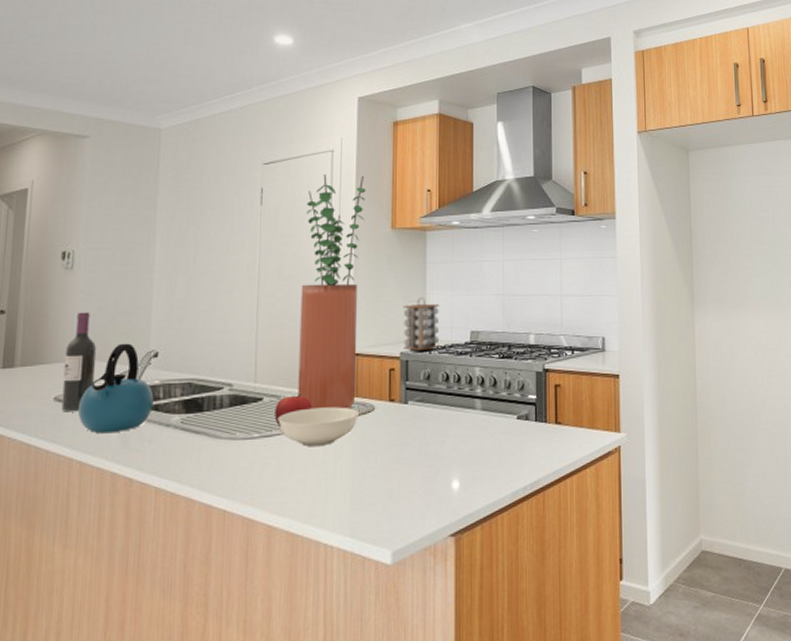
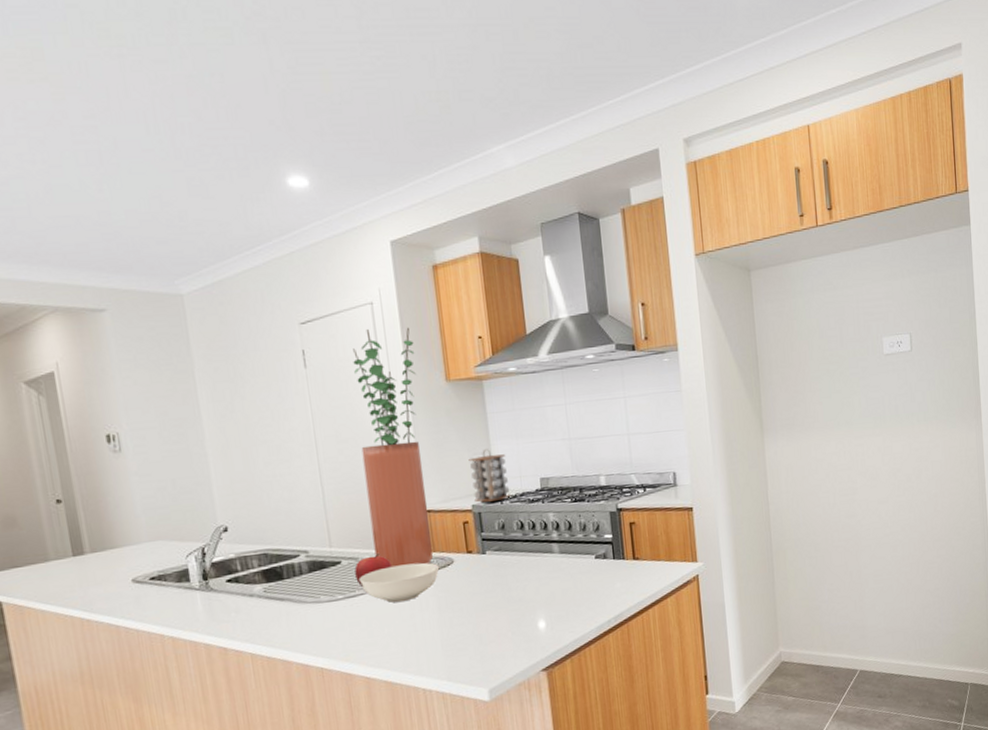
wine bottle: present [61,312,97,412] -> none [132,493,170,593]
kettle: present [78,343,154,433] -> none [158,520,233,609]

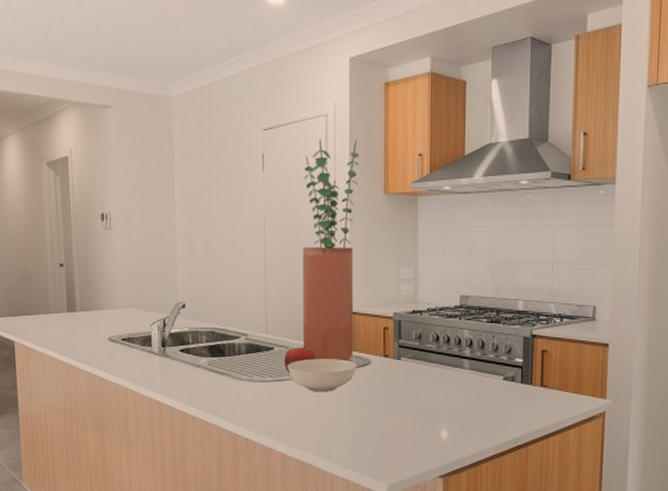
spice rack: present [468,449,511,503] -> none [396,262,431,313]

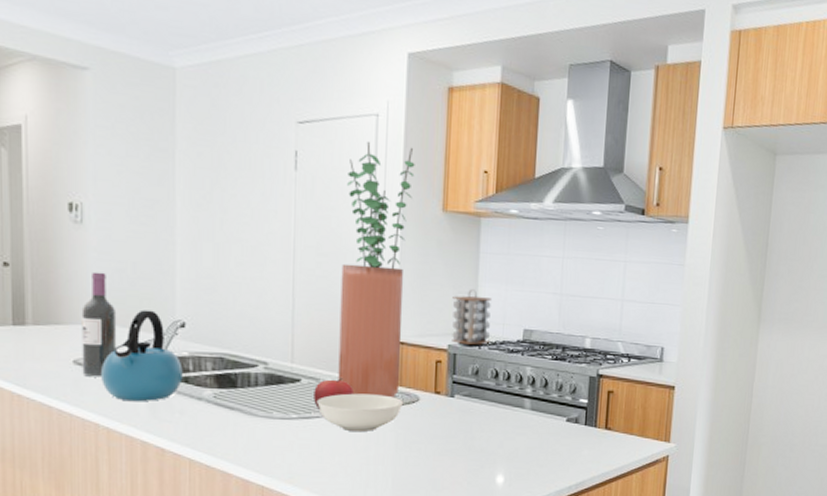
wine bottle: none [112,267,138,351] -> present [81,271,117,377]
kettle: none [127,295,185,369] -> present [101,310,183,401]
spice rack: none [396,262,431,313] -> present [452,289,491,346]

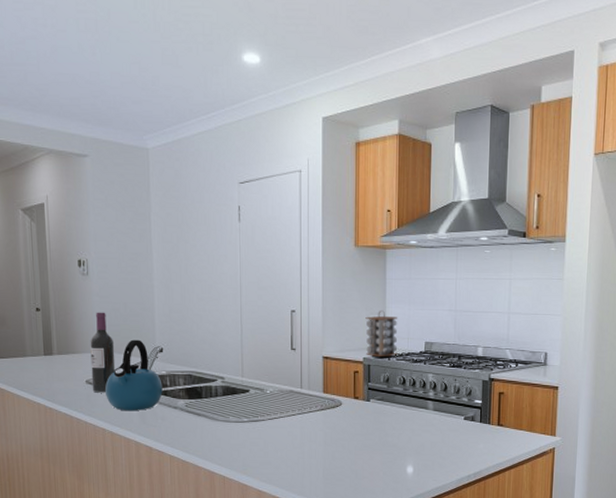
fruit: present [314,378,353,409] -> none [260,388,290,414]
bowl: present [317,393,404,433] -> none [262,400,330,432]
vase: present [338,141,415,398] -> none [277,193,331,403]

